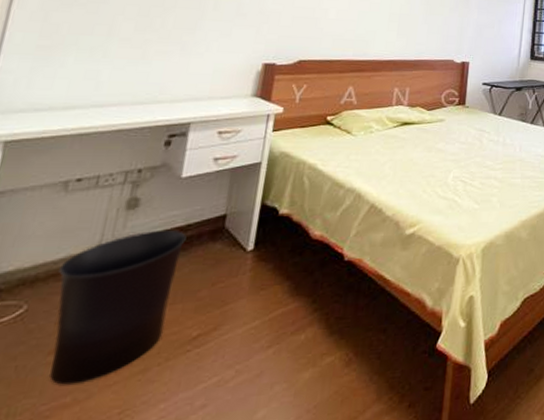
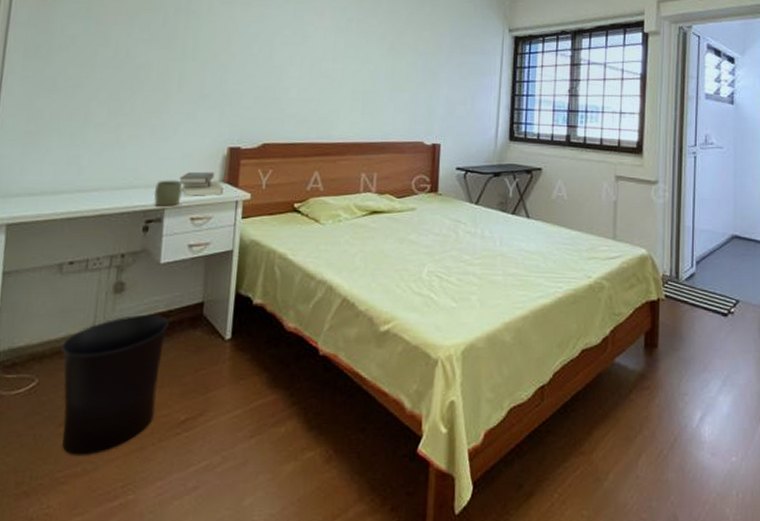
mug: none [179,94,212,122] -> present [154,180,183,207]
books: none [209,86,255,111] -> present [179,171,223,197]

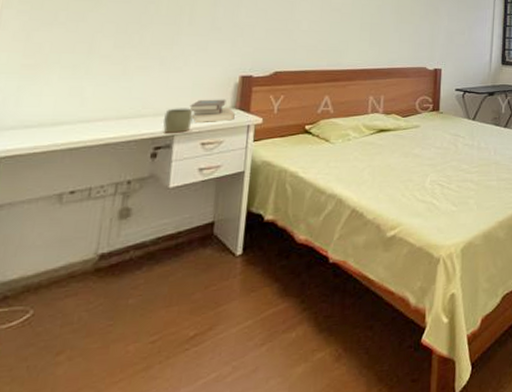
waste bin: present [61,314,169,455] -> none [59,237,178,383]

